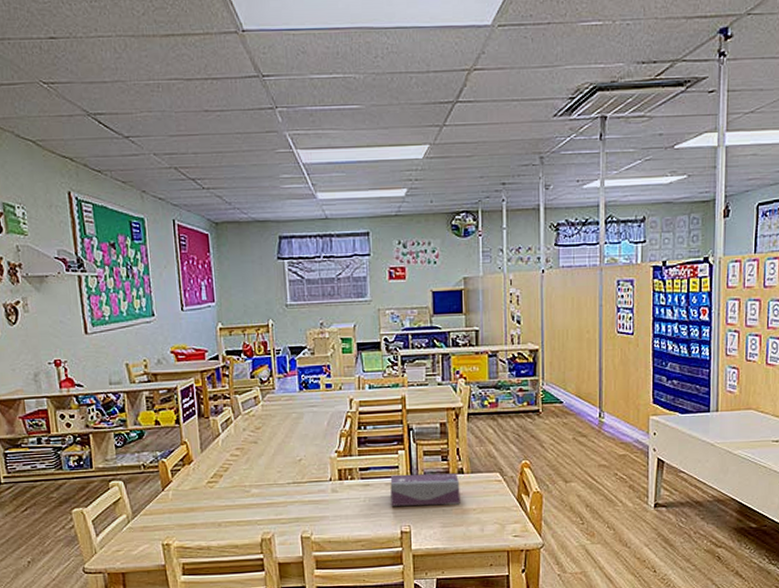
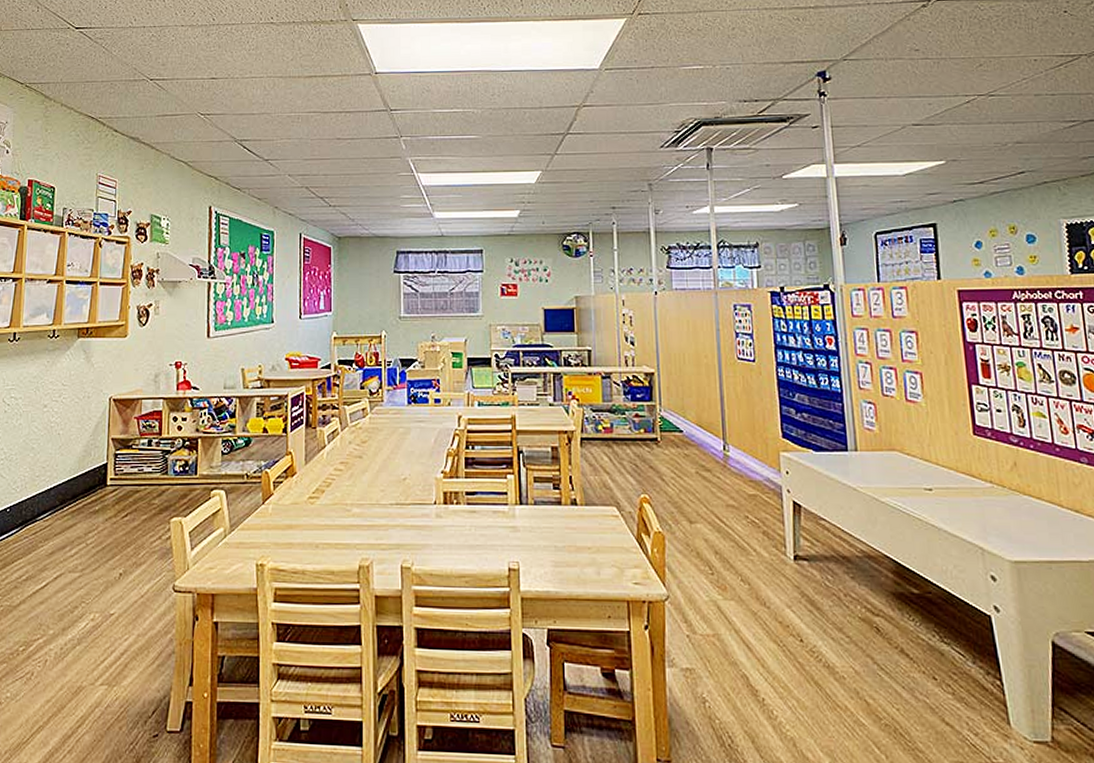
tissue box: present [390,473,460,506] -> none [498,502,574,541]

